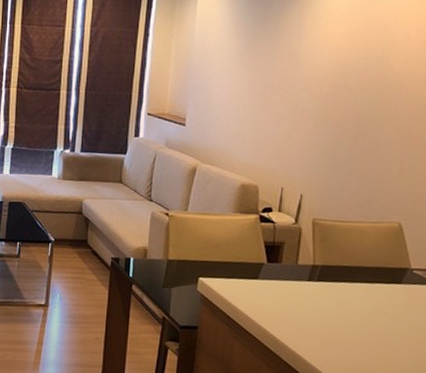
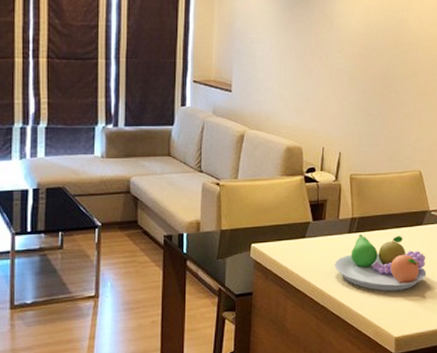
fruit bowl: none [290,283,406,353] -> present [334,233,427,292]

